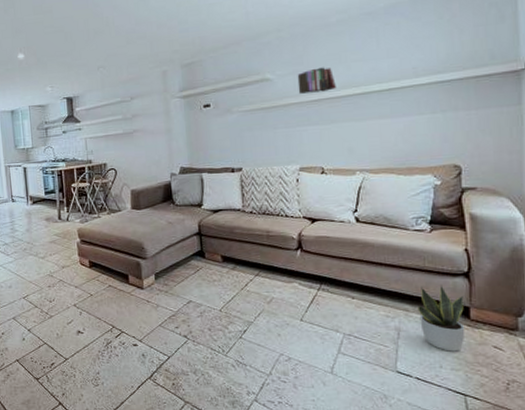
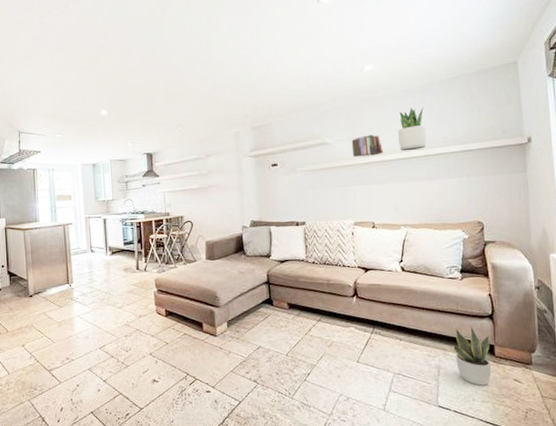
planter: none [355,31,391,86] -> present [398,106,427,152]

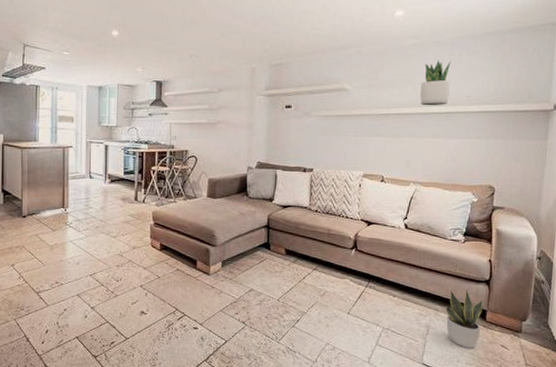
books: present [351,134,383,157] -> none [370,85,403,107]

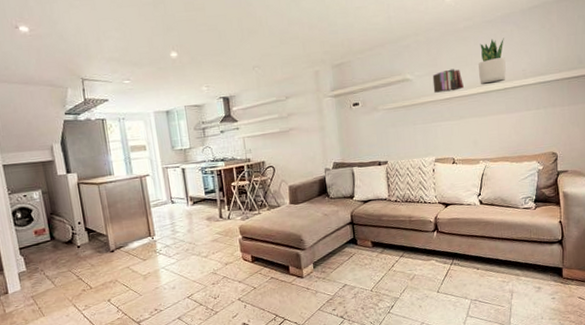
books: none [370,85,403,107] -> present [432,69,464,93]
potted plant: present [446,290,483,348] -> none [526,252,559,305]

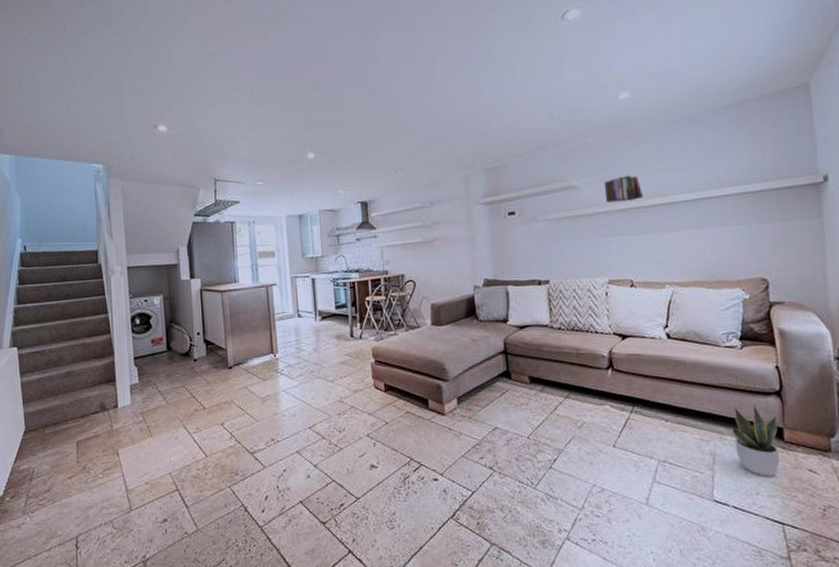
planter: present [478,38,506,85] -> none [661,140,697,195]
potted plant: none [526,252,559,305] -> present [732,405,780,477]

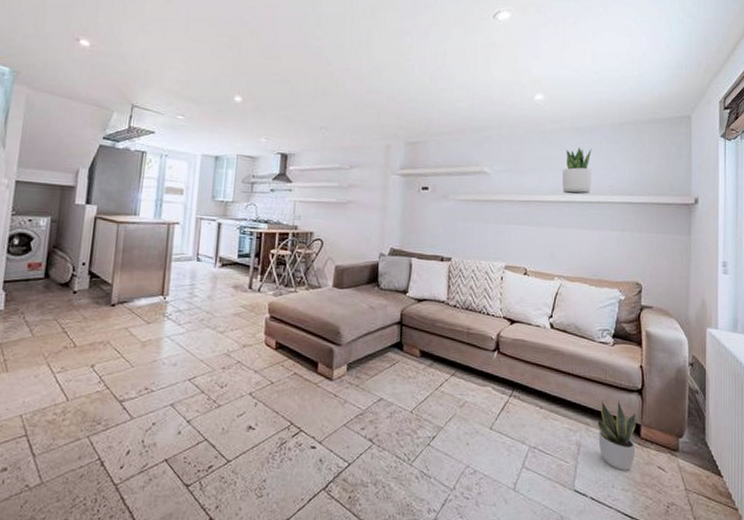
books: present [604,175,643,203] -> none [511,170,545,194]
planter: none [661,140,697,195] -> present [562,147,592,195]

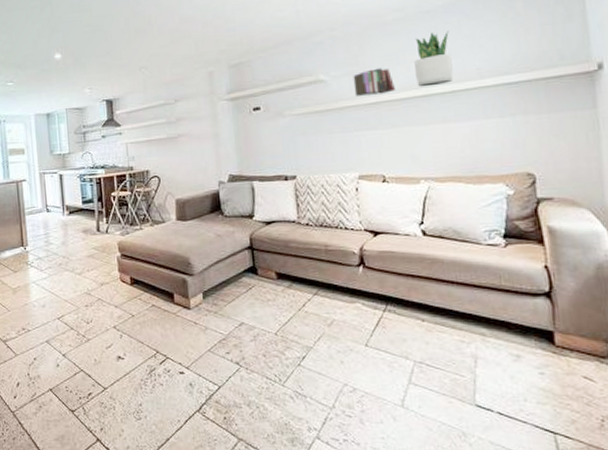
books: none [511,170,545,194] -> present [353,68,395,96]
potted plant: present [597,400,636,471] -> none [495,306,551,382]

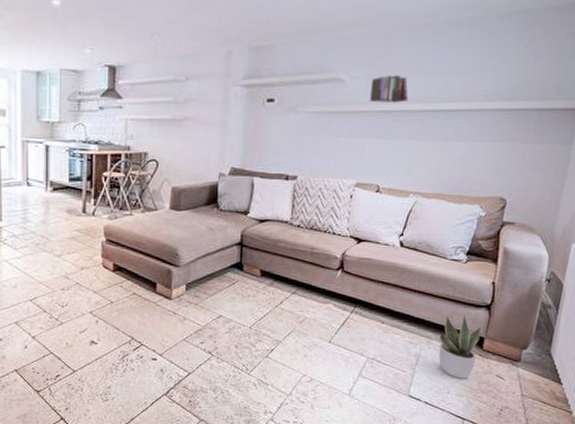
planter: present [414,30,454,87] -> none [428,45,470,102]
potted plant: none [495,306,551,382] -> present [438,315,482,379]

